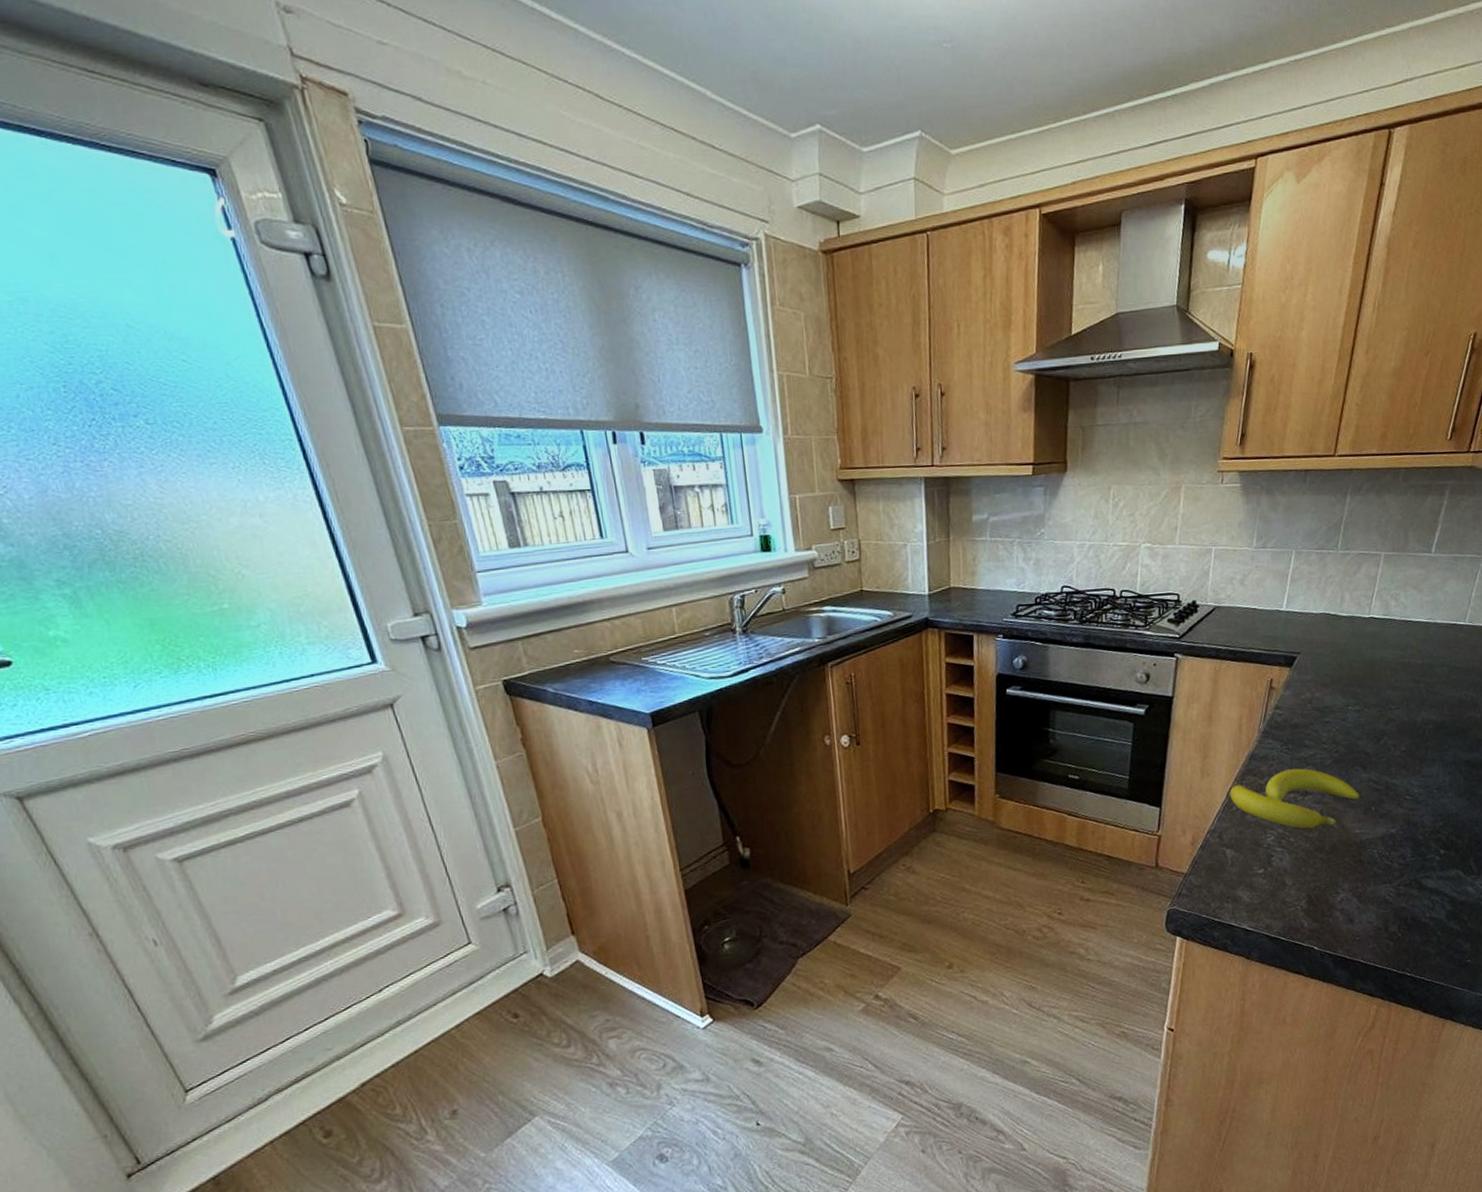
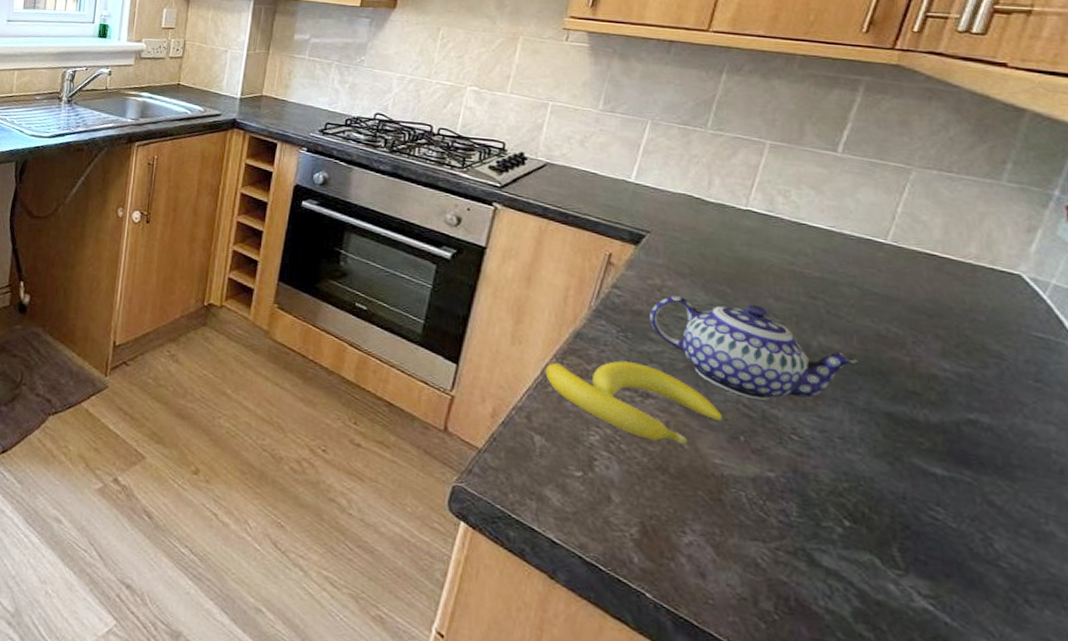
teapot: none [1304,697,1447,775] -> present [650,295,857,400]

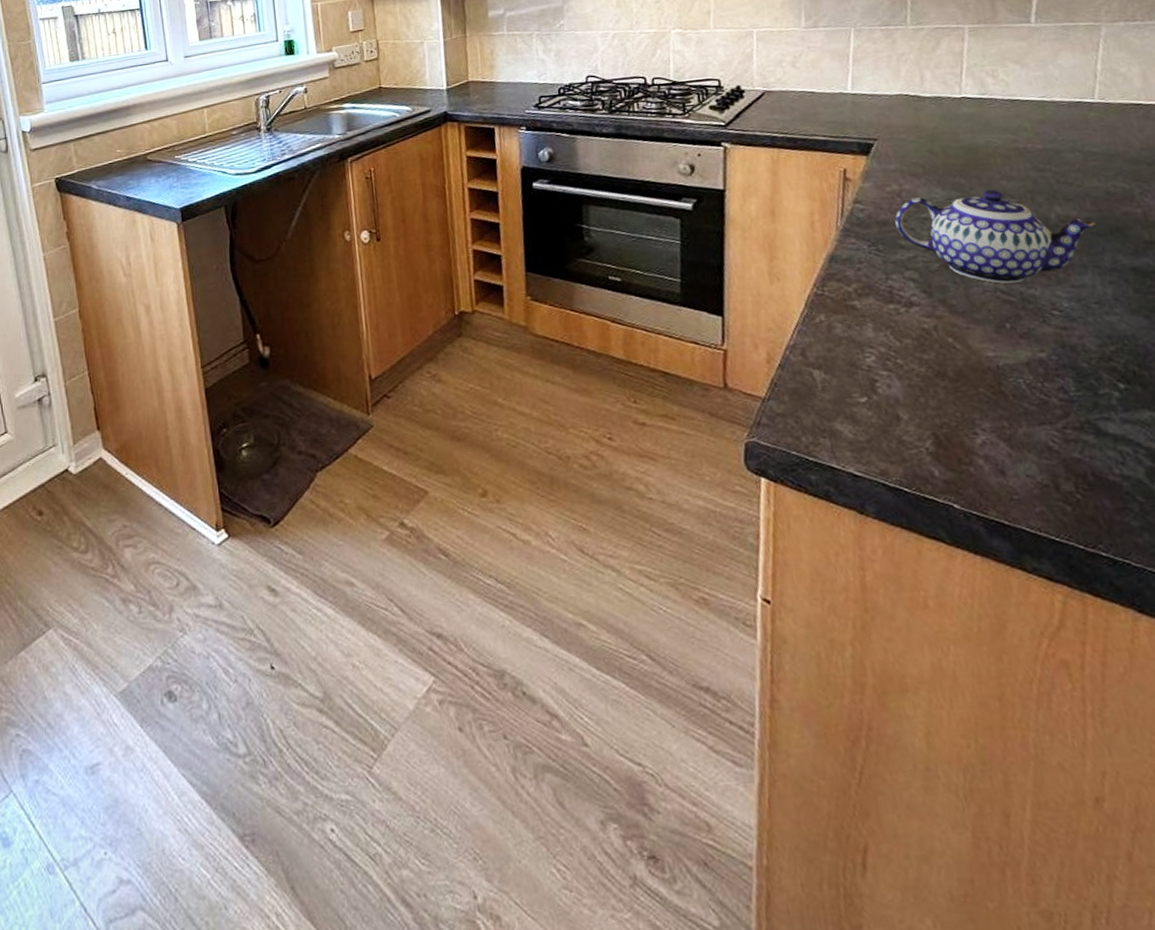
banana: present [545,360,722,444] -> none [808,273,985,349]

